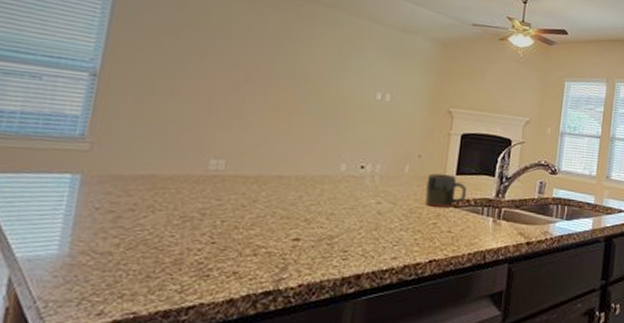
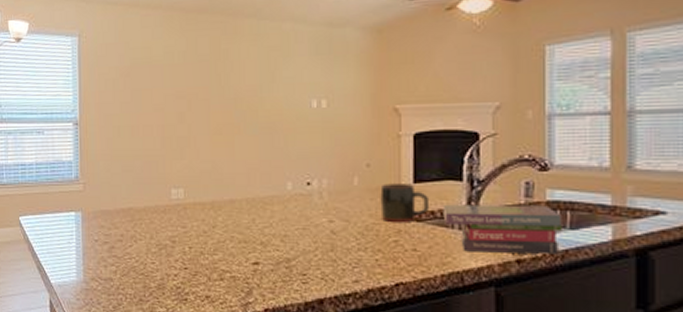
books: none [476,194,562,239] -> present [443,204,562,254]

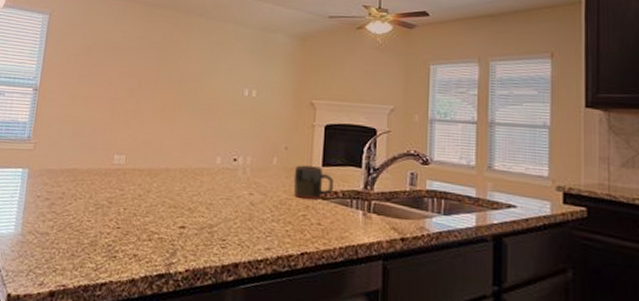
books: present [443,204,562,254] -> none [344,186,438,236]

